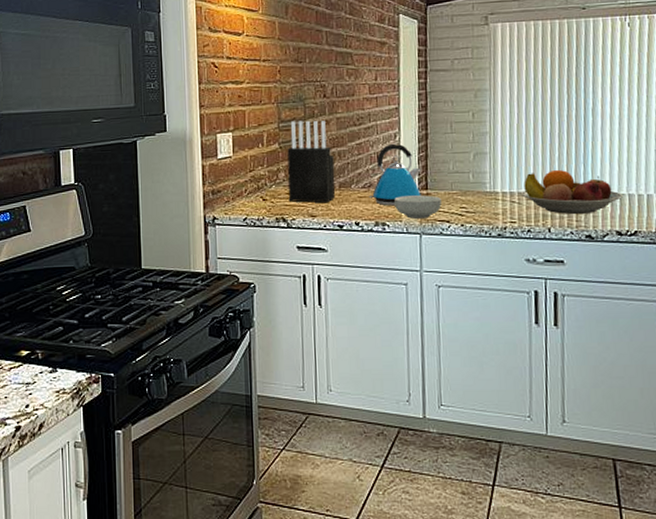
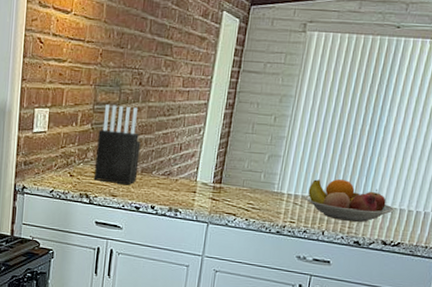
kettle: present [368,143,422,206] -> none [166,137,219,195]
cereal bowl: present [394,195,441,219] -> none [189,187,232,209]

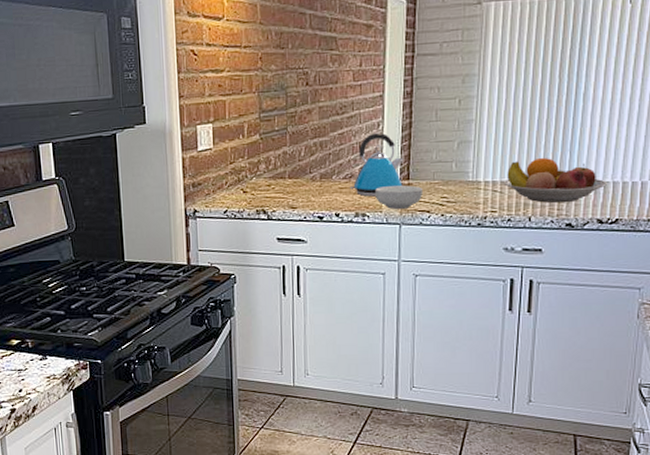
knife block: present [93,104,141,186] -> none [268,110,317,195]
kettle: none [166,137,219,195] -> present [349,132,404,197]
cereal bowl: none [189,187,232,209] -> present [375,185,422,209]

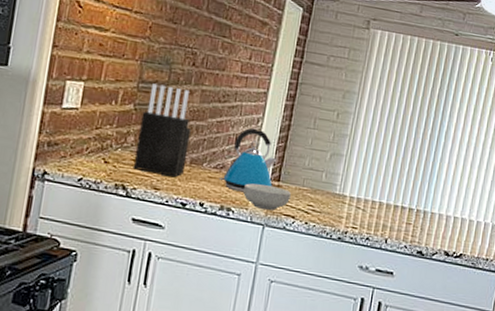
knife block: none [268,110,317,195] -> present [133,83,191,178]
fruit bowl: present [503,157,608,204] -> none [366,182,457,231]

